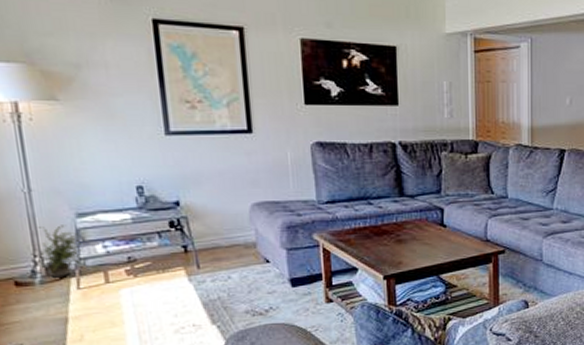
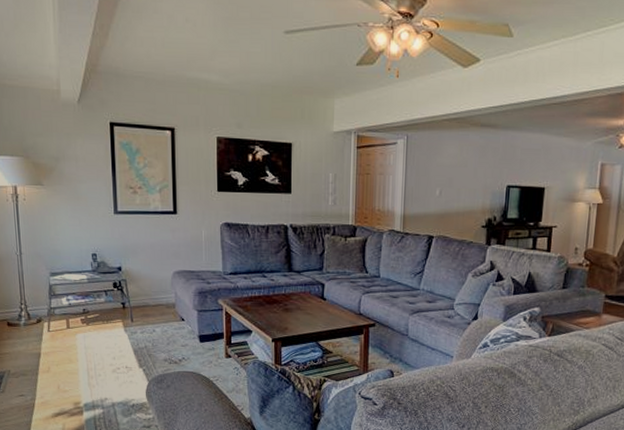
potted plant: present [39,225,85,278] -> none [24,281,55,322]

